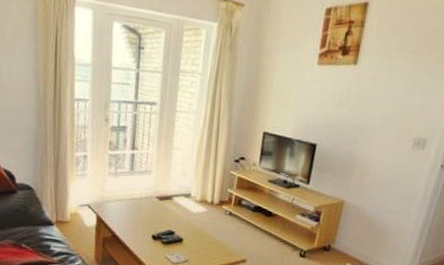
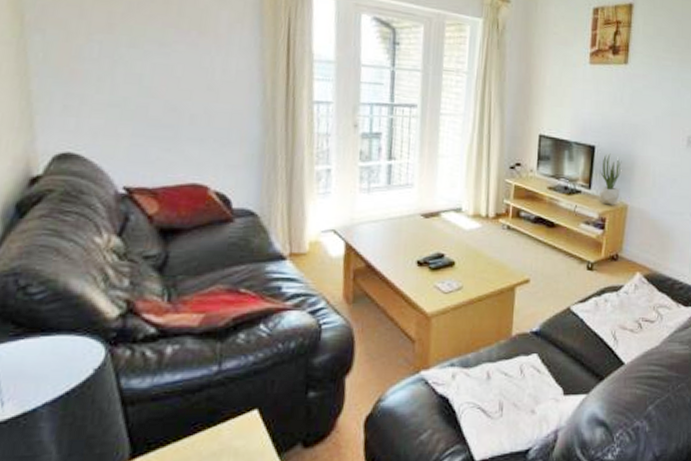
potted plant: none [317,152,342,201] -> present [599,153,622,205]

